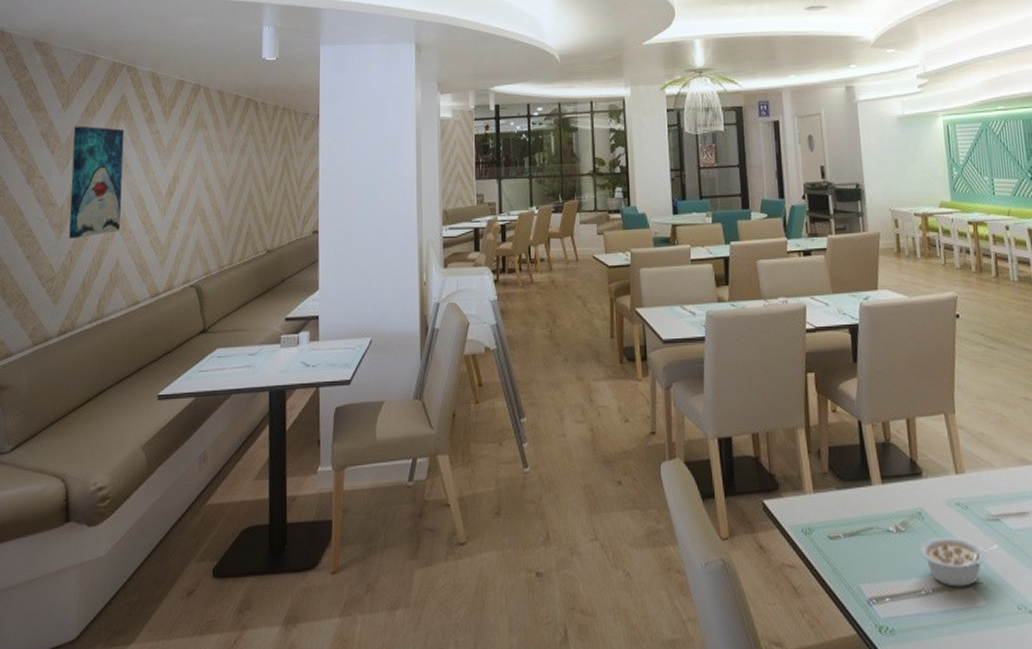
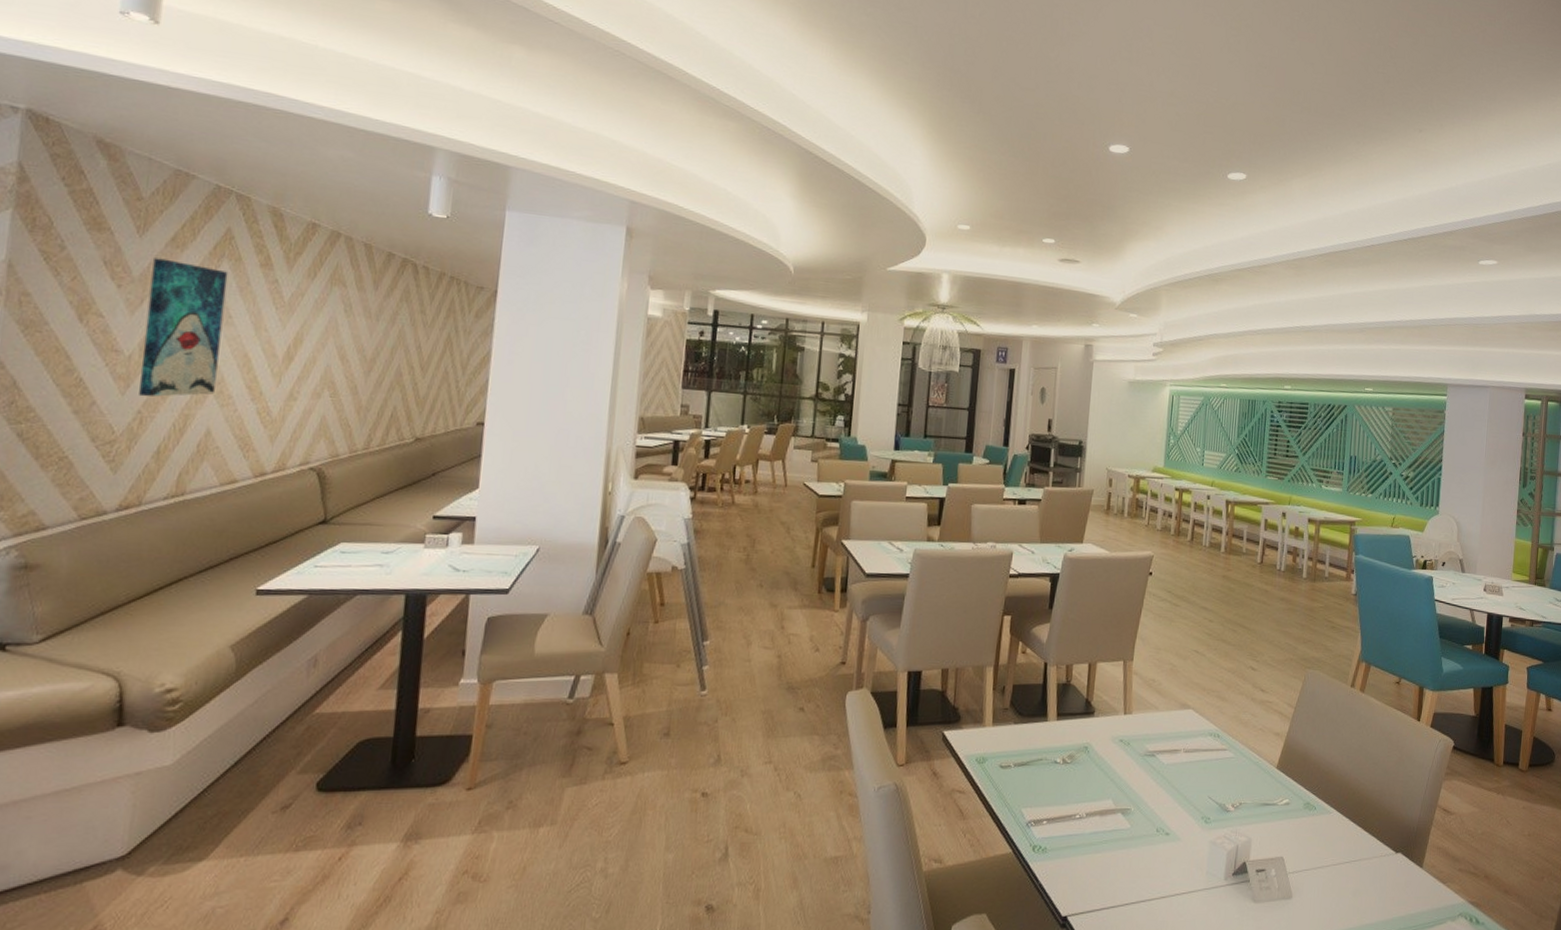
legume: present [920,536,998,587] -> none [1081,768,1150,812]

